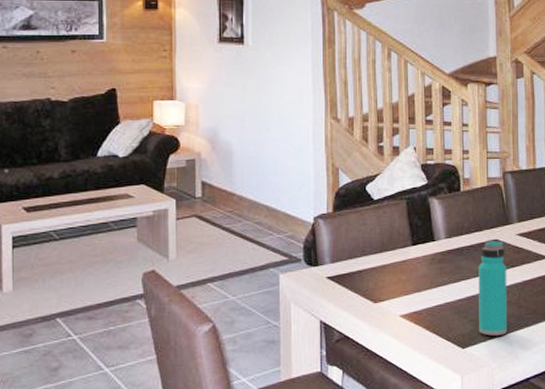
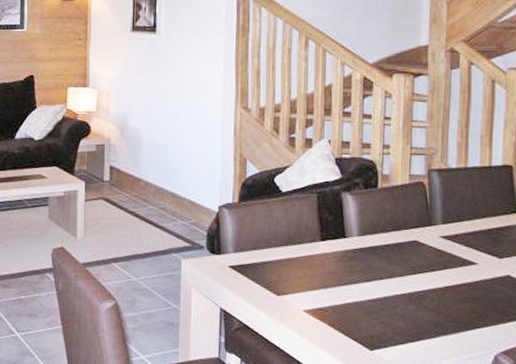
water bottle: present [478,240,508,336] -> none [390,240,426,341]

